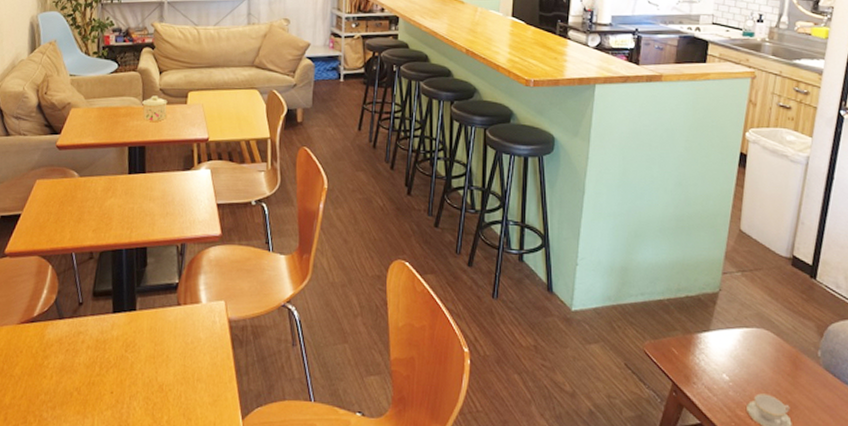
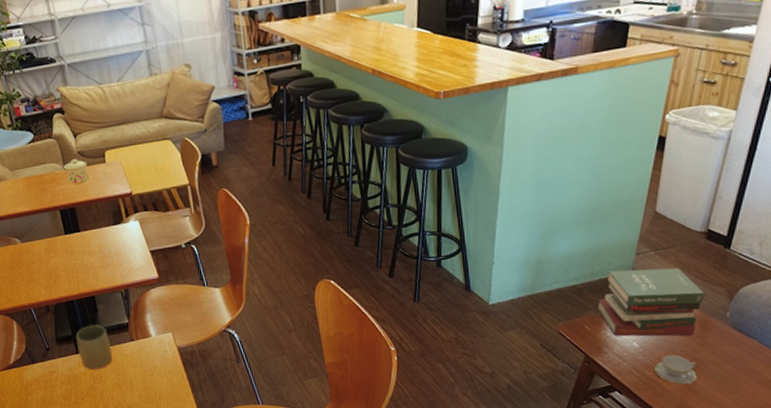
mug: none [114,280,154,335] -> present [76,324,112,369]
books: none [684,288,795,374] -> present [597,267,705,337]

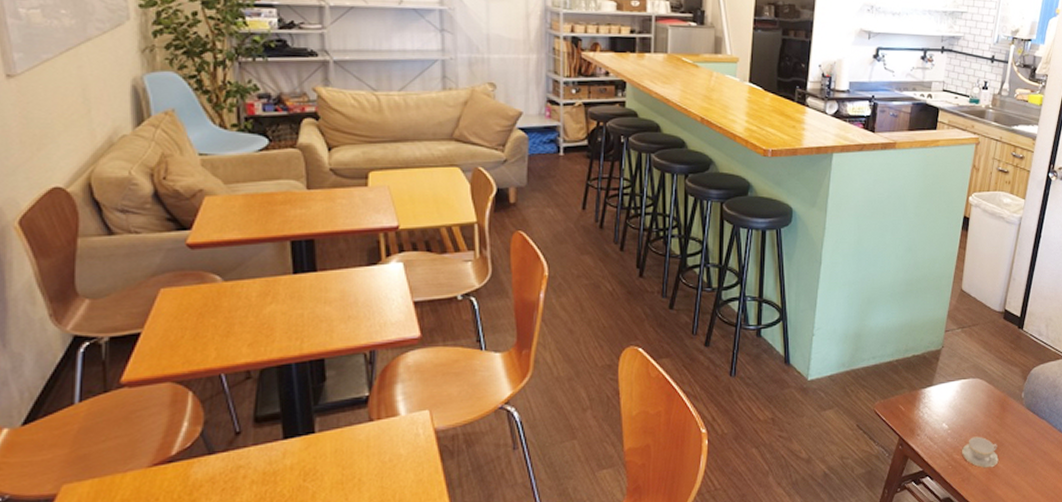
sugar bowl: present [63,159,89,184] -> none [306,177,342,209]
mug: present [76,324,112,369] -> none [286,398,339,462]
books: present [597,267,705,337] -> none [911,346,1004,417]

